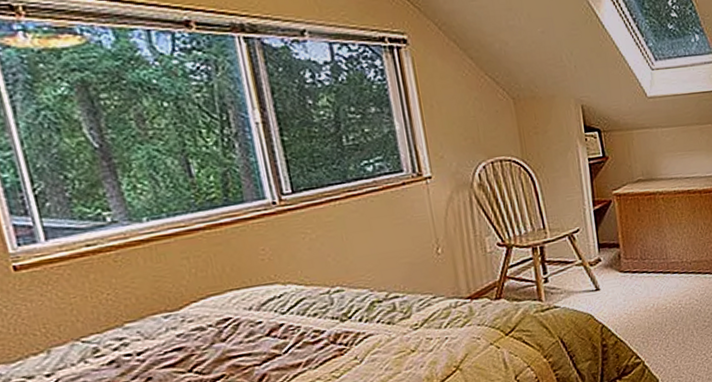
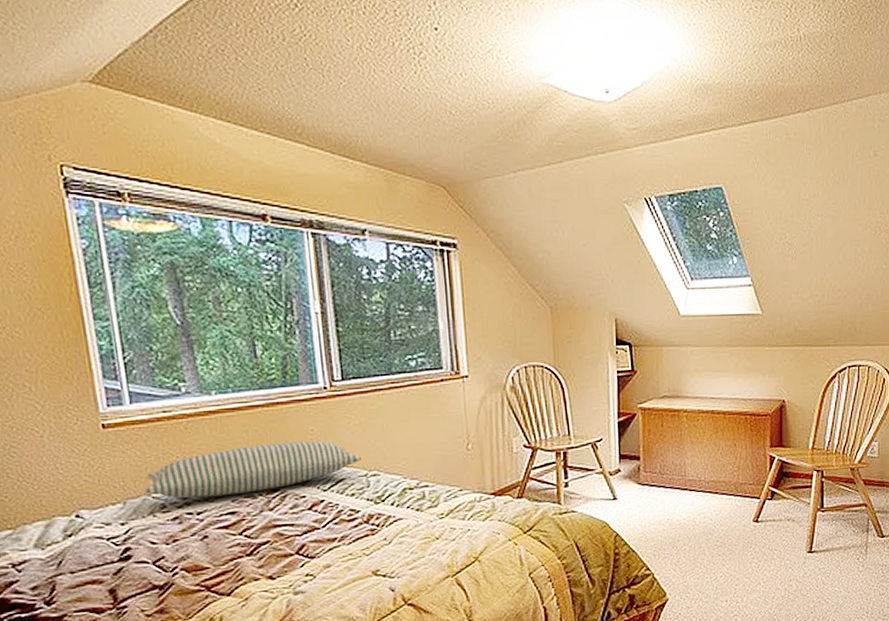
pillow: none [72,260,321,340] -> present [145,441,361,498]

